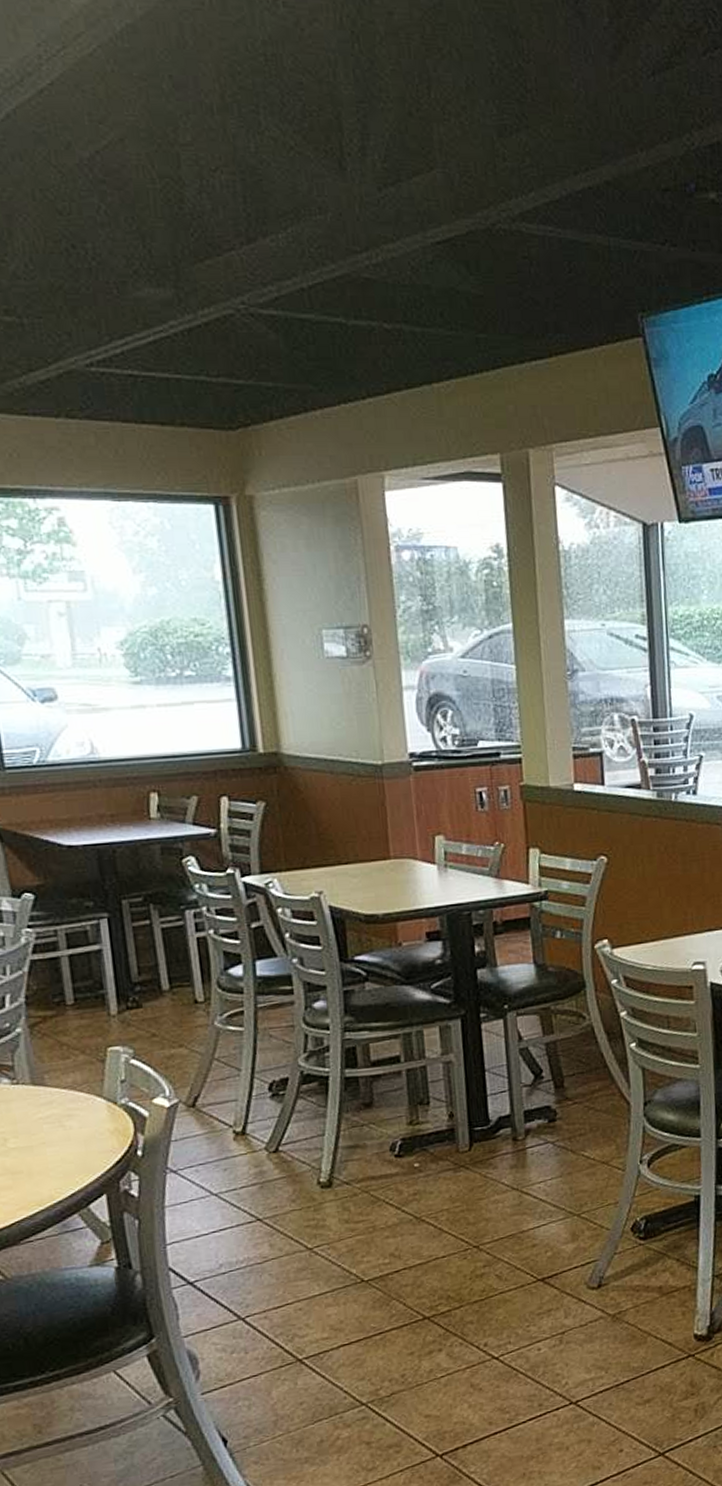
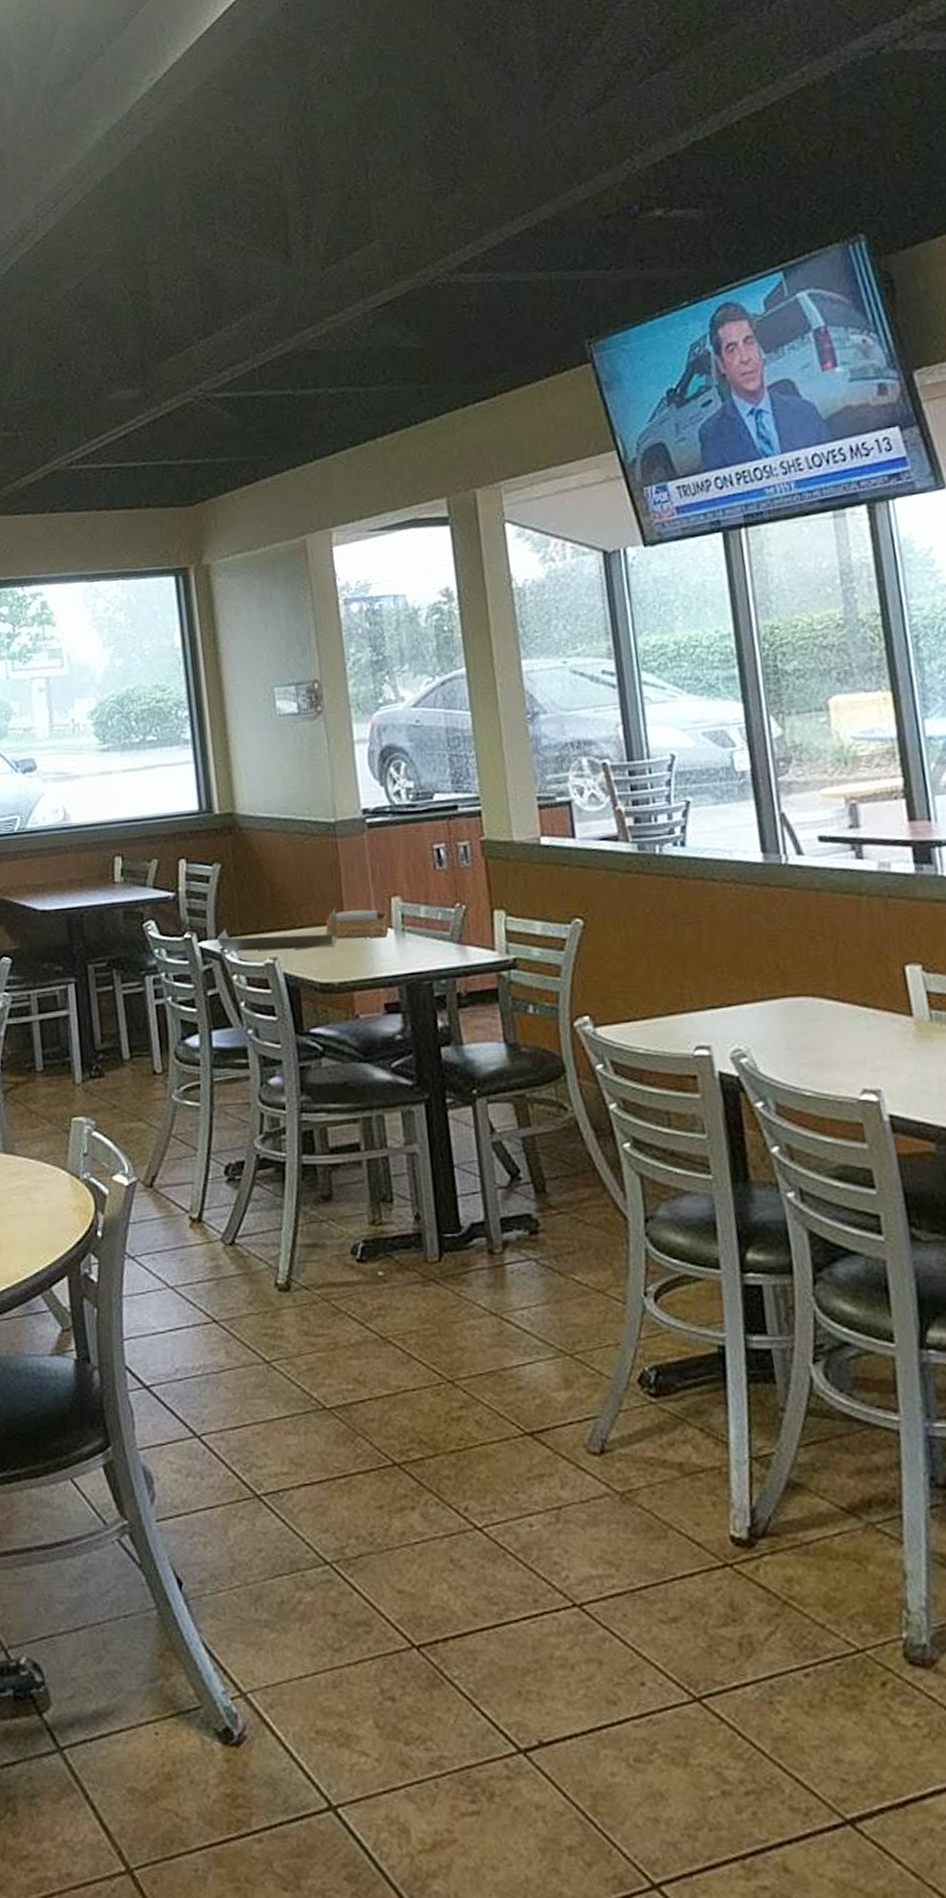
tray: none [260,845,383,886] -> present [216,908,338,952]
napkin holder: none [371,846,433,874] -> present [325,909,390,939]

